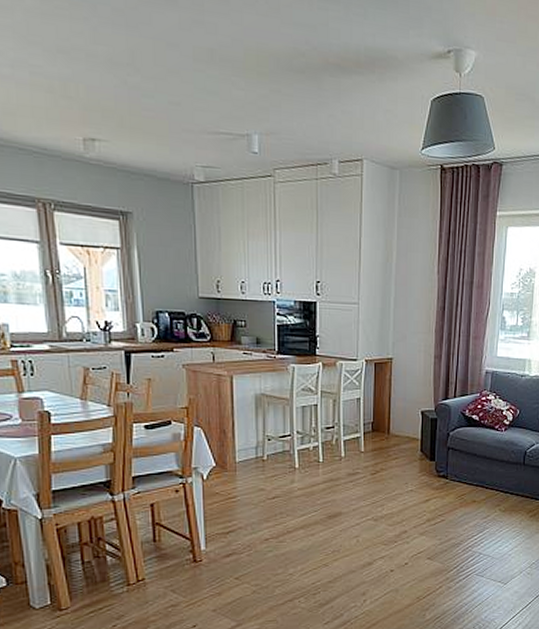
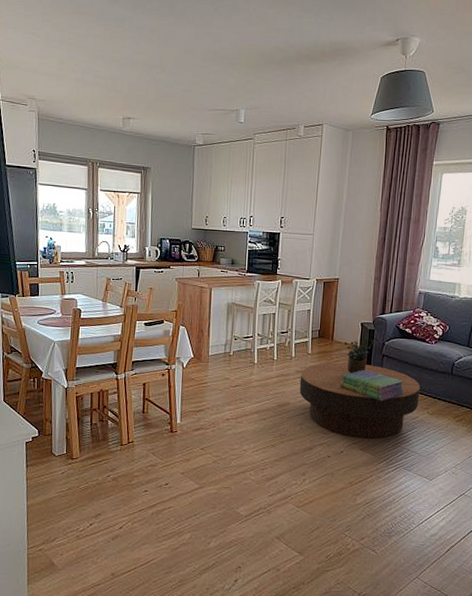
coffee table: none [353,459,491,545] -> present [299,362,420,438]
stack of books: none [400,466,474,502] -> present [340,369,405,402]
potted plant: none [402,423,440,472] -> present [343,334,377,374]

